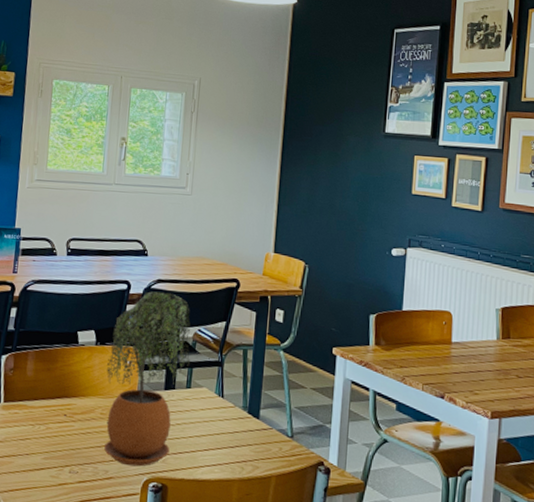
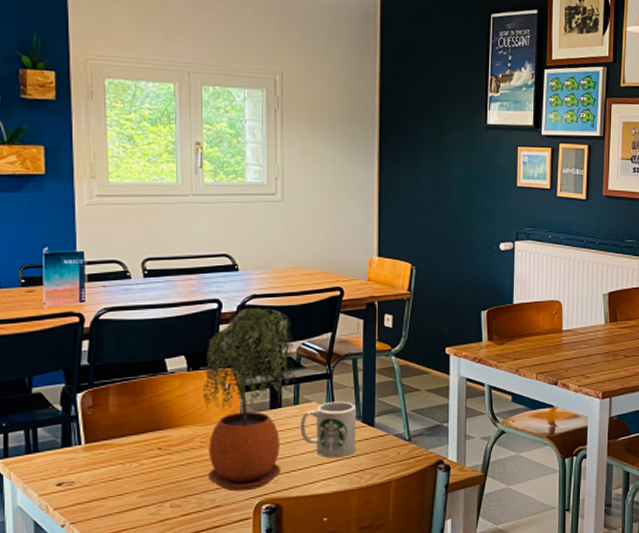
mug: none [190,389,244,445] -> present [300,401,357,457]

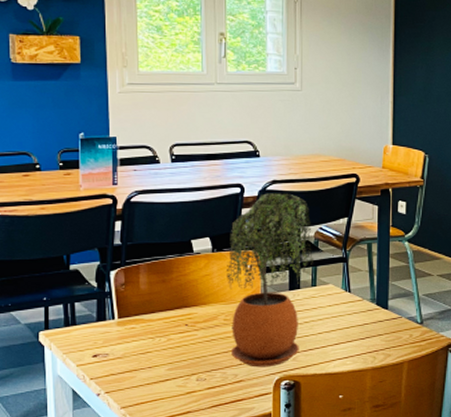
mug: present [300,401,357,457] -> none [318,284,371,337]

